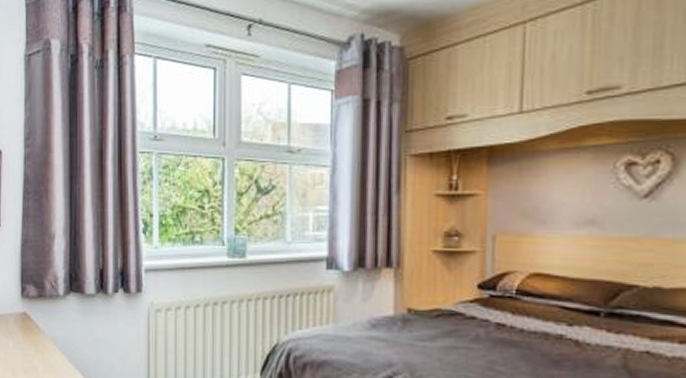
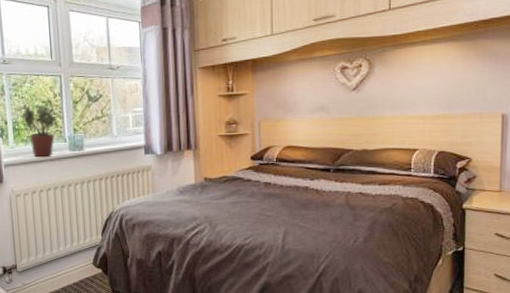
potted plant: none [169,191,214,265] -> present [19,102,56,159]

